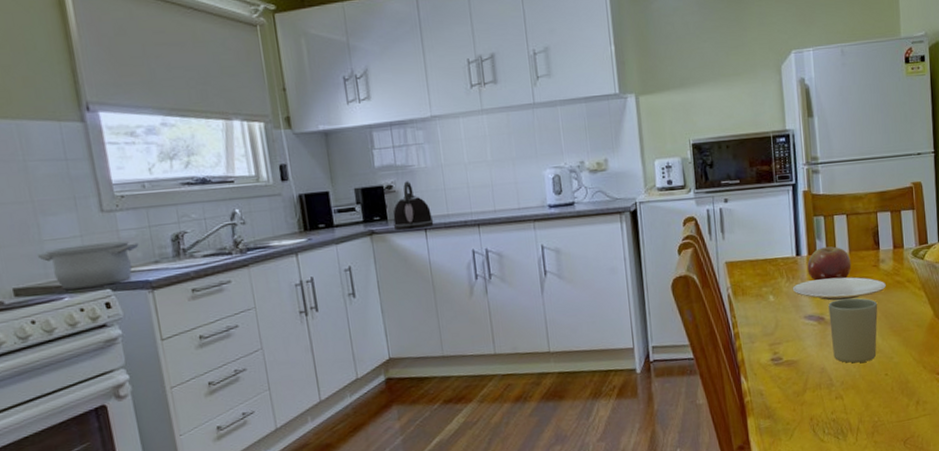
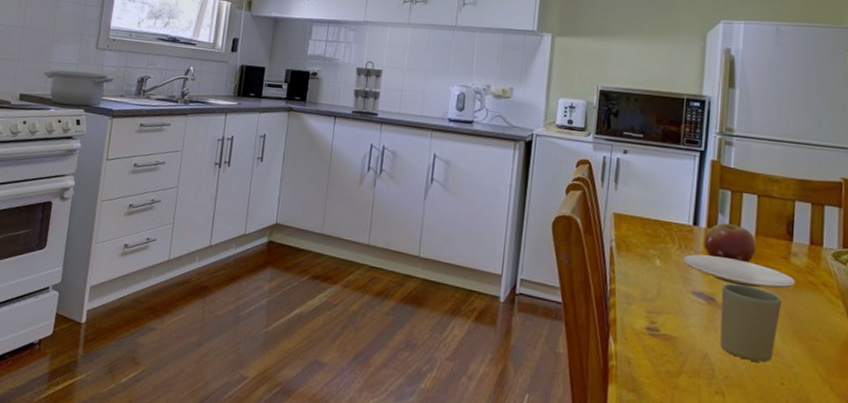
kettle: present [393,181,434,231] -> none [309,72,344,116]
spice rack: none [434,160,473,223] -> present [351,61,382,117]

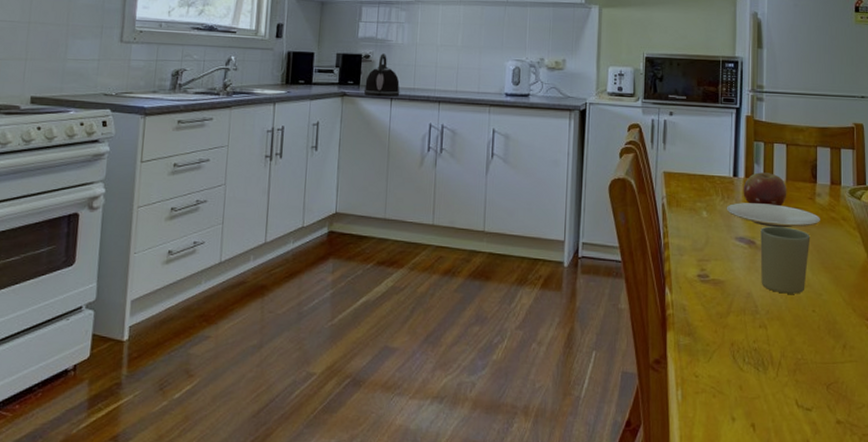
cooking pot: present [43,69,114,107] -> none [58,67,144,106]
kettle: none [309,72,344,116] -> present [363,53,400,98]
spice rack: present [351,61,382,117] -> none [408,41,437,97]

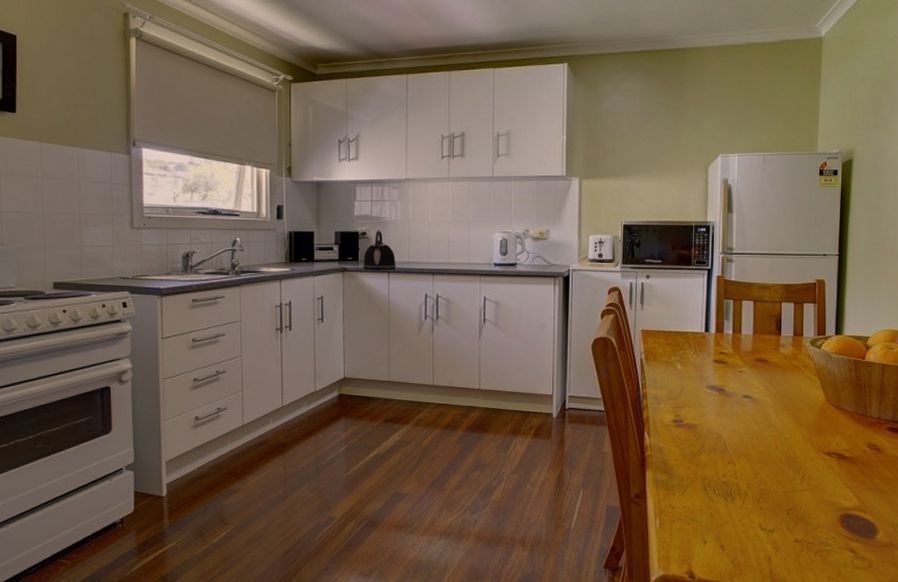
plate: present [726,202,820,228] -> none [698,355,784,376]
fruit: present [743,172,787,207] -> none [714,327,754,357]
mug: present [760,226,811,294] -> none [729,375,775,434]

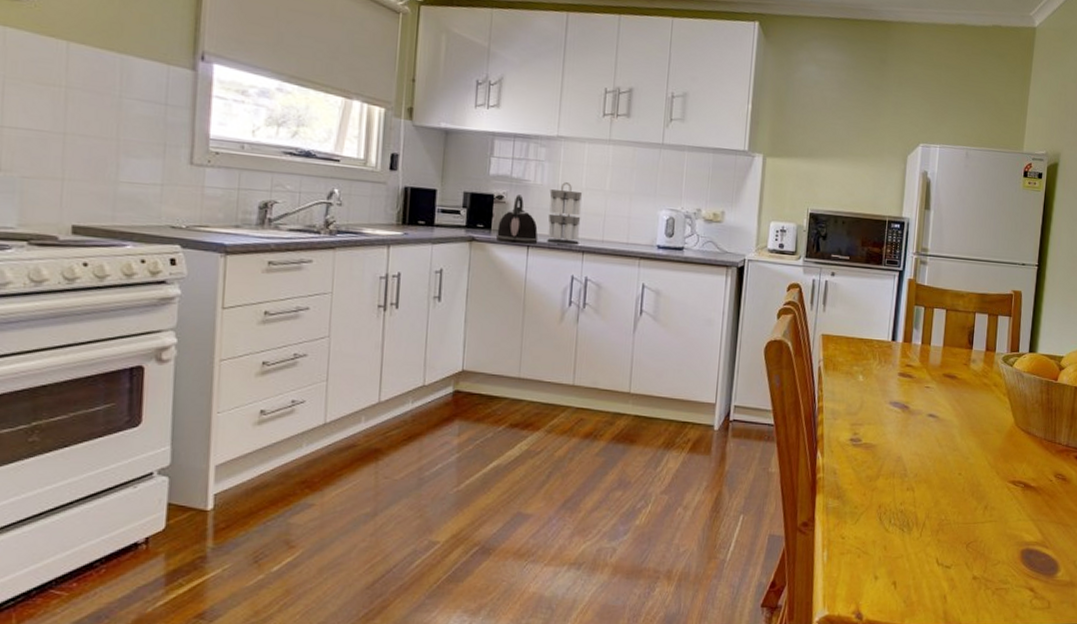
spice rack: none [403,217,430,269] -> present [547,182,582,246]

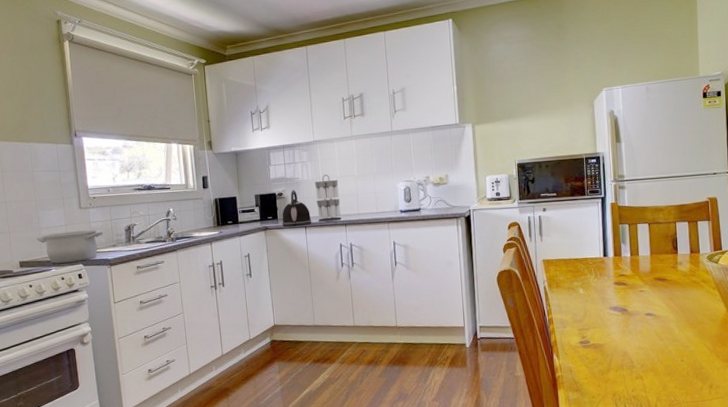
cooking pot: none [108,192,223,241] -> present [36,230,103,264]

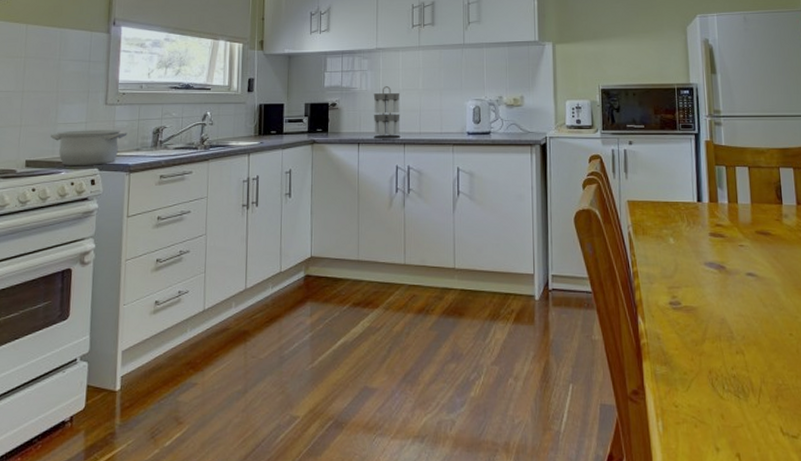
kettle: present [281,190,312,228] -> none [332,101,367,143]

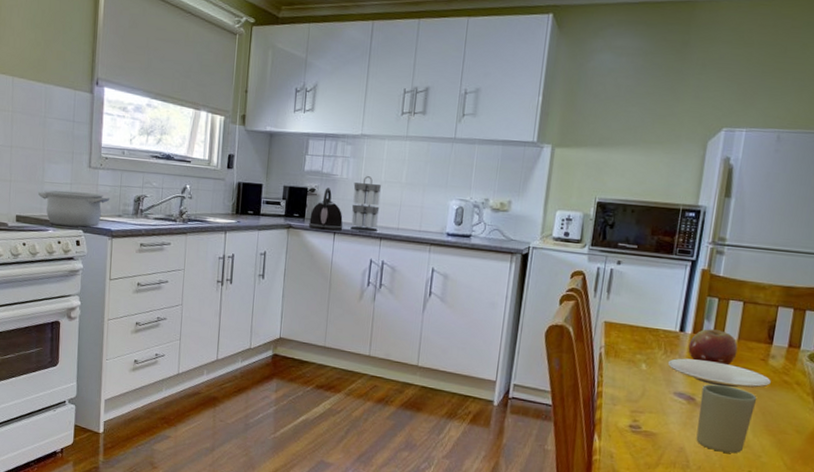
kettle: none [332,101,367,143] -> present [308,187,343,232]
plate: none [692,227,789,251] -> present [667,358,771,388]
fruit: none [708,196,754,230] -> present [688,329,738,366]
mug: none [729,250,781,318] -> present [696,384,757,454]

